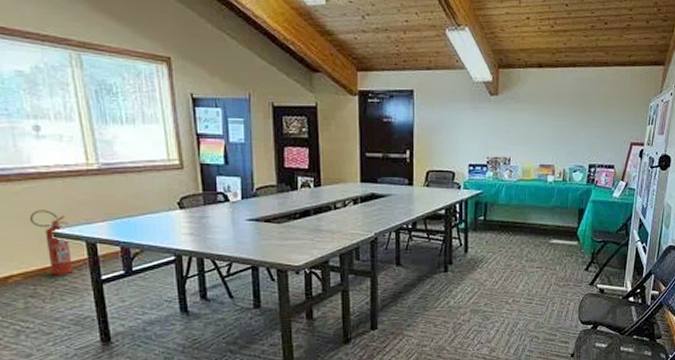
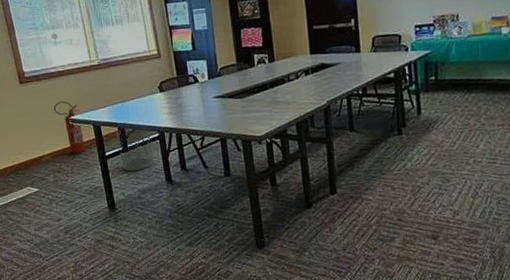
waste bin: none [117,250,165,300] -> present [116,128,153,172]

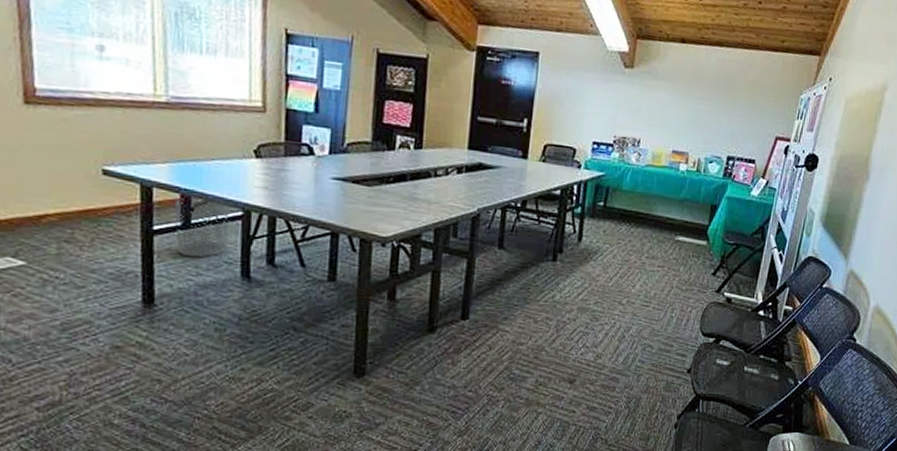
fire extinguisher: present [53,101,85,154] -> none [77,141,122,221]

